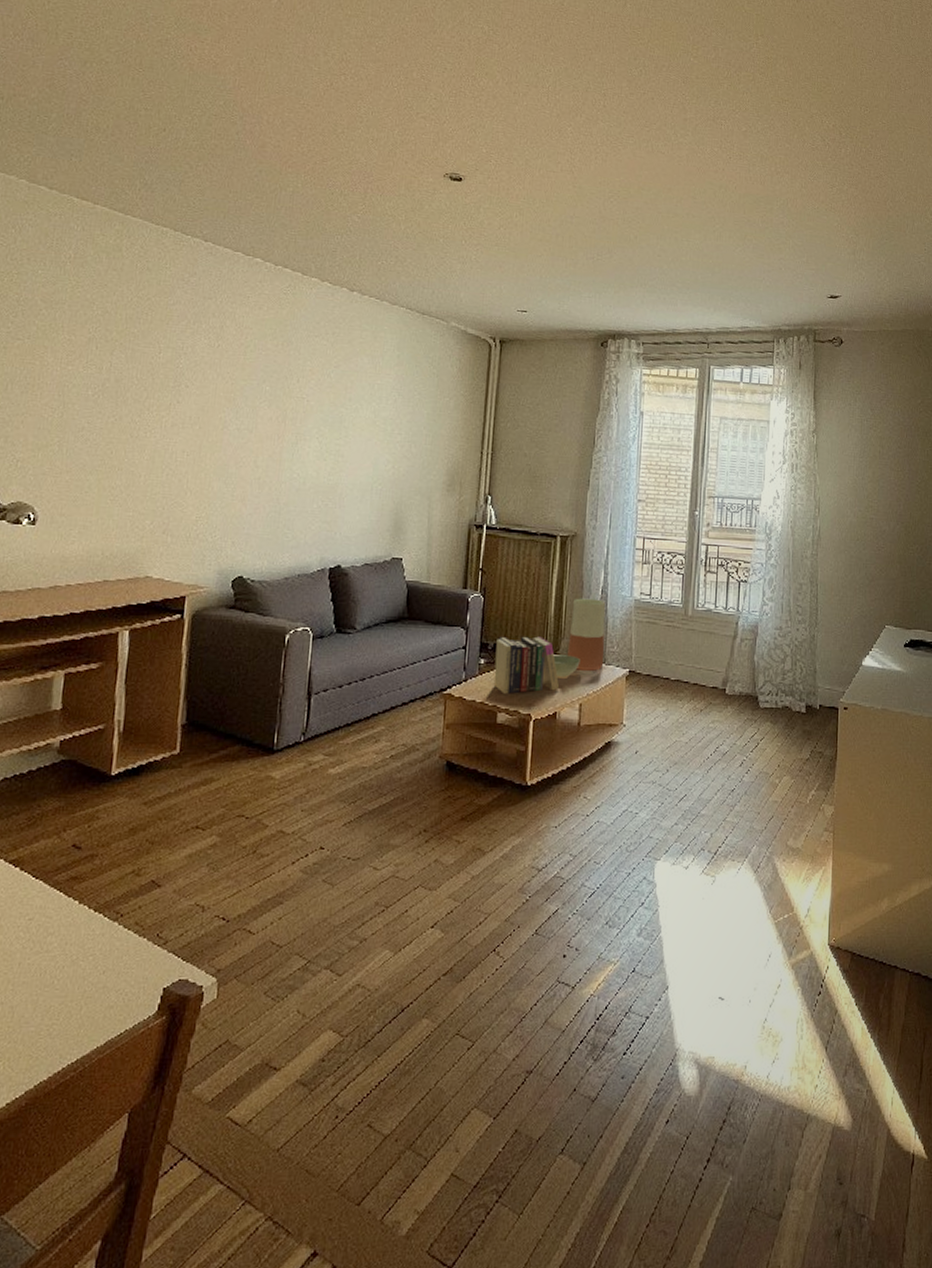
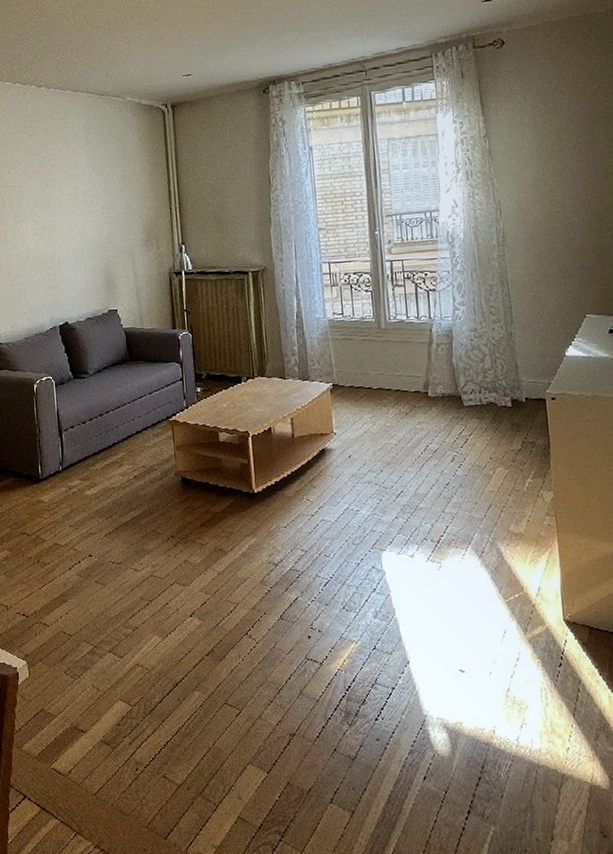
books: present [493,636,560,694] -> none [208,363,271,416]
bowl: present [553,655,580,678] -> none [261,376,286,398]
vase: present [568,598,606,671] -> none [271,323,308,389]

